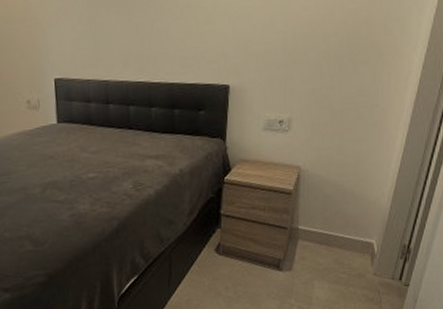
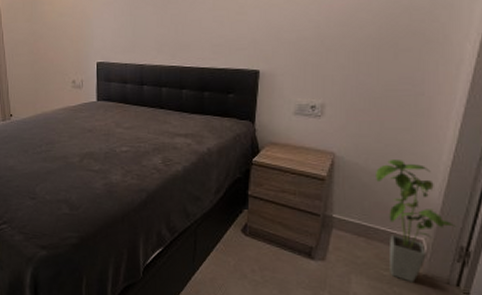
house plant: none [336,170,400,281] -> present [376,160,456,282]

